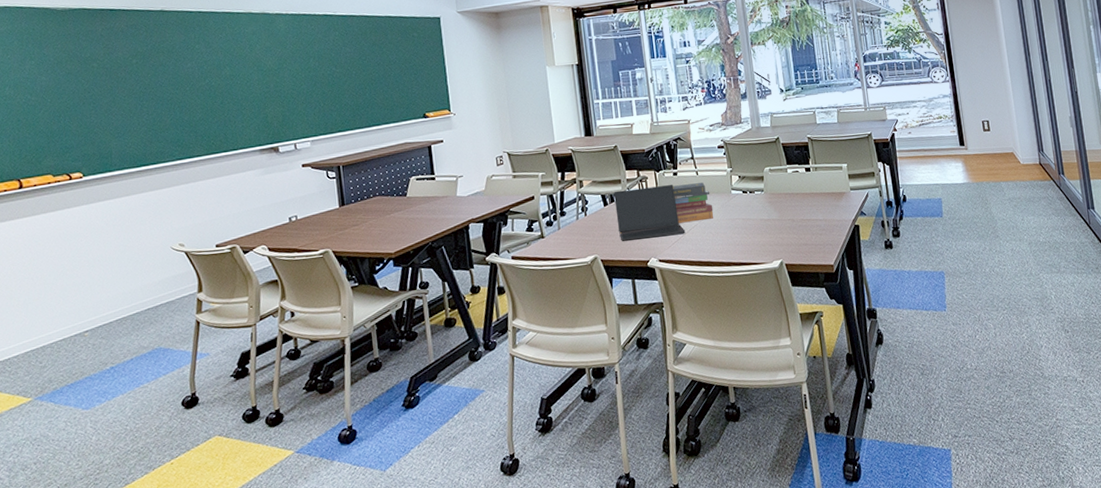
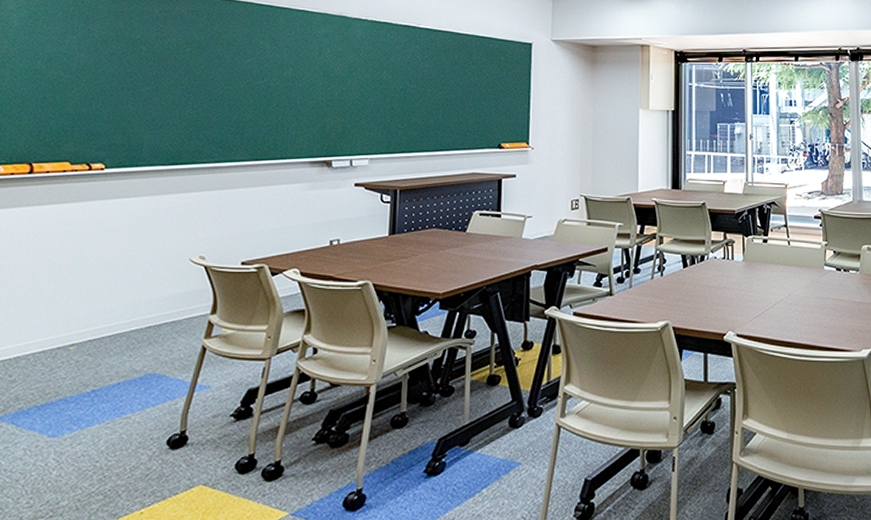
laptop: present [614,185,686,242] -> none [695,252,770,310]
books: present [673,182,714,224] -> none [761,254,802,296]

